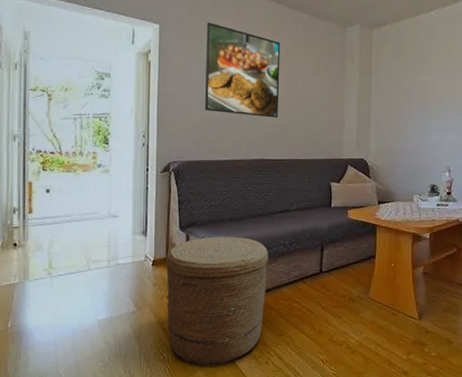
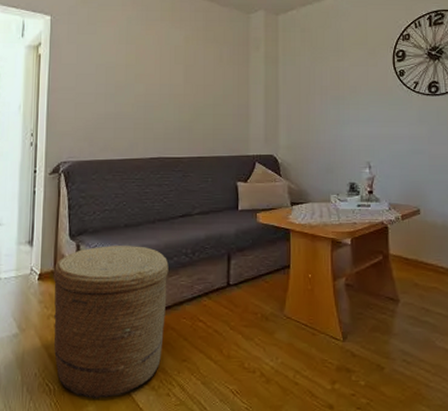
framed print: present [205,22,281,118] -> none [98,12,180,112]

